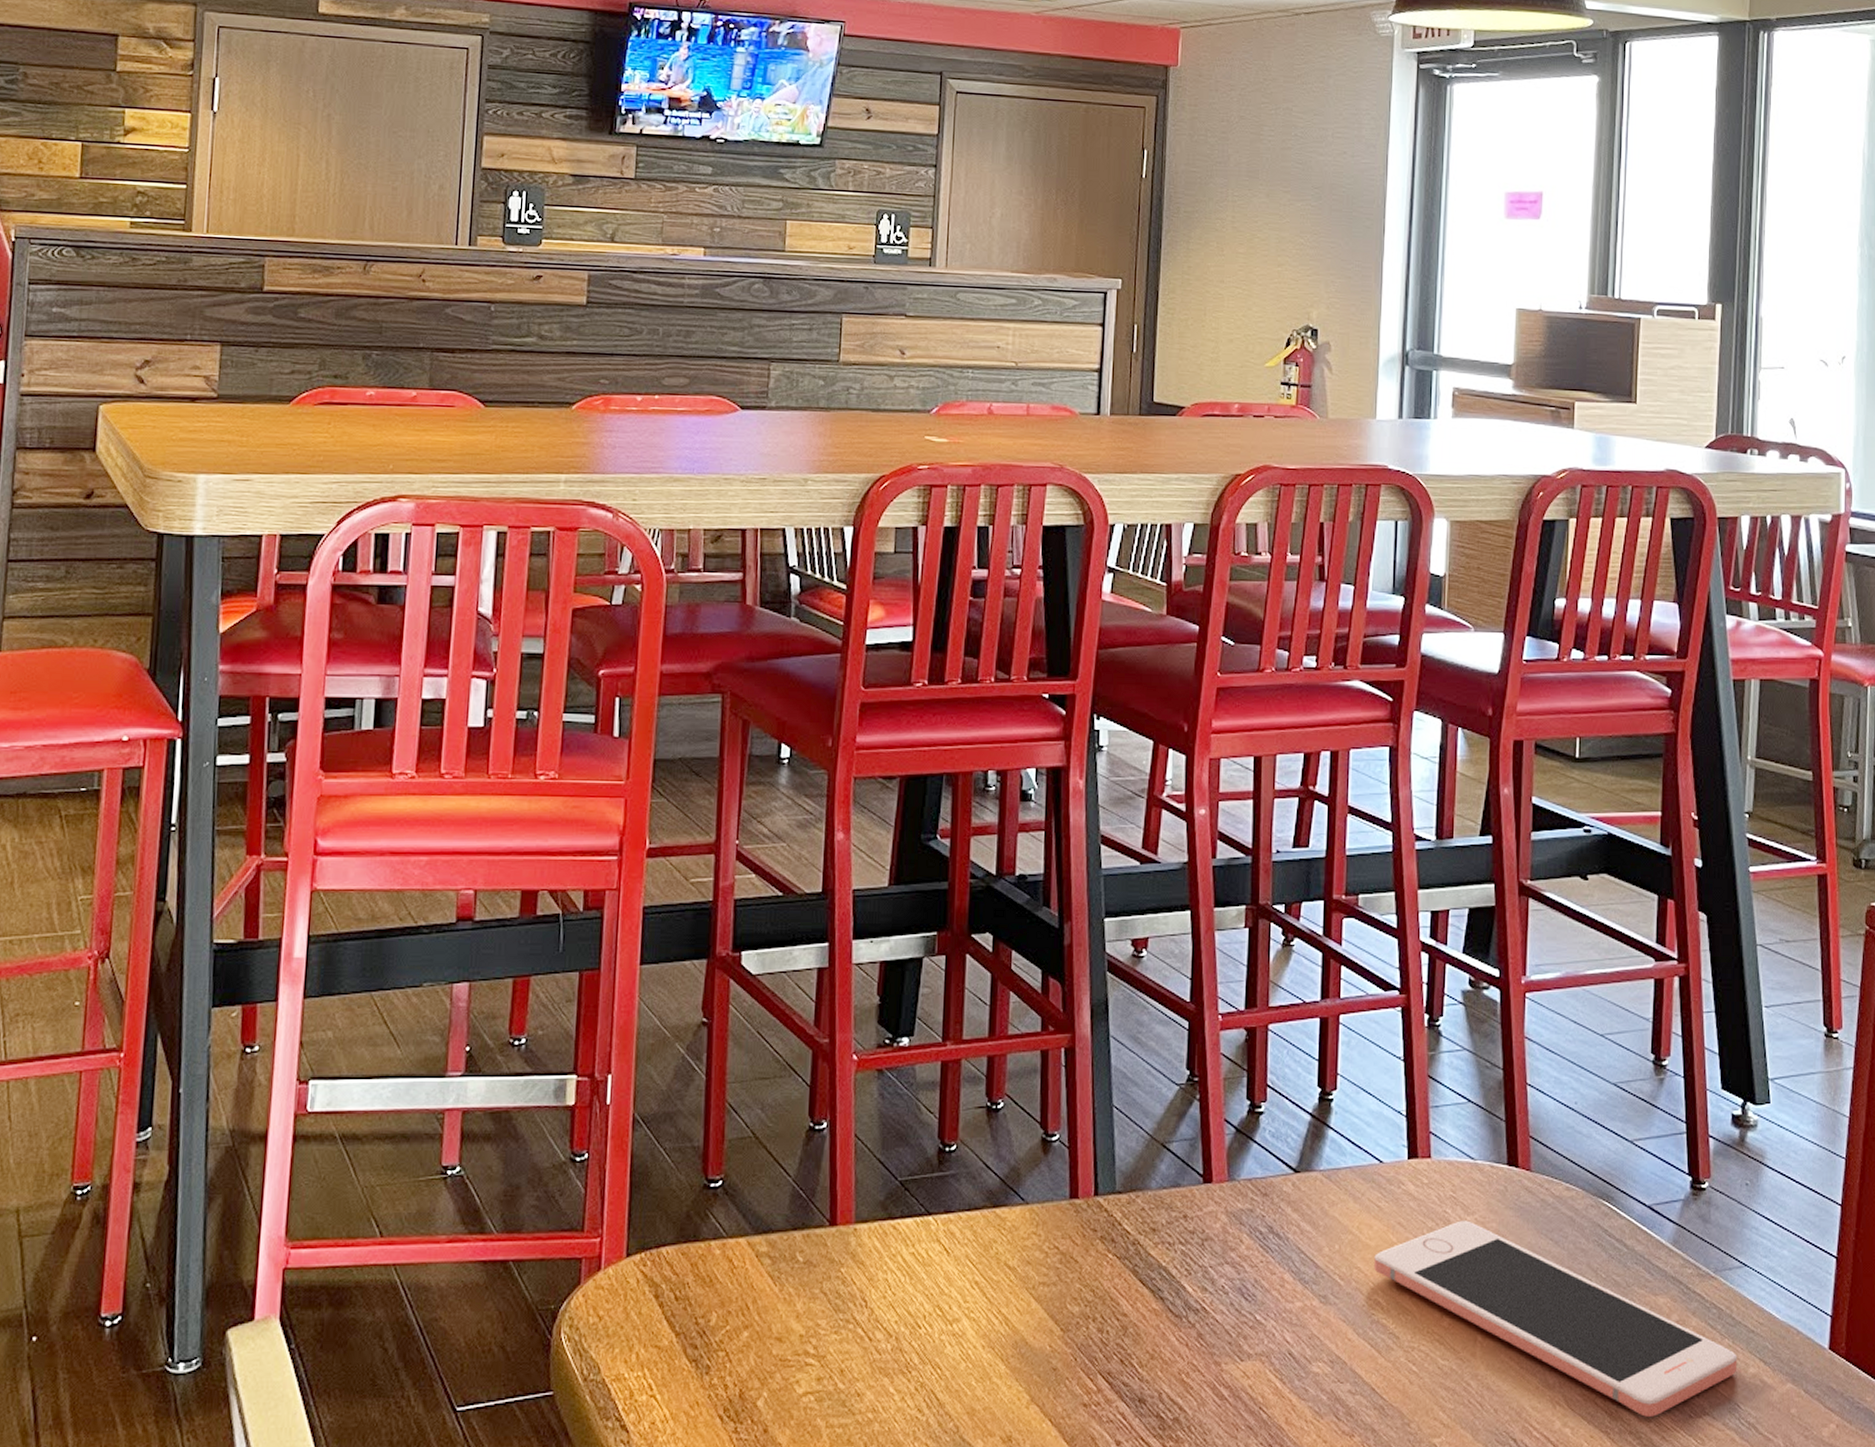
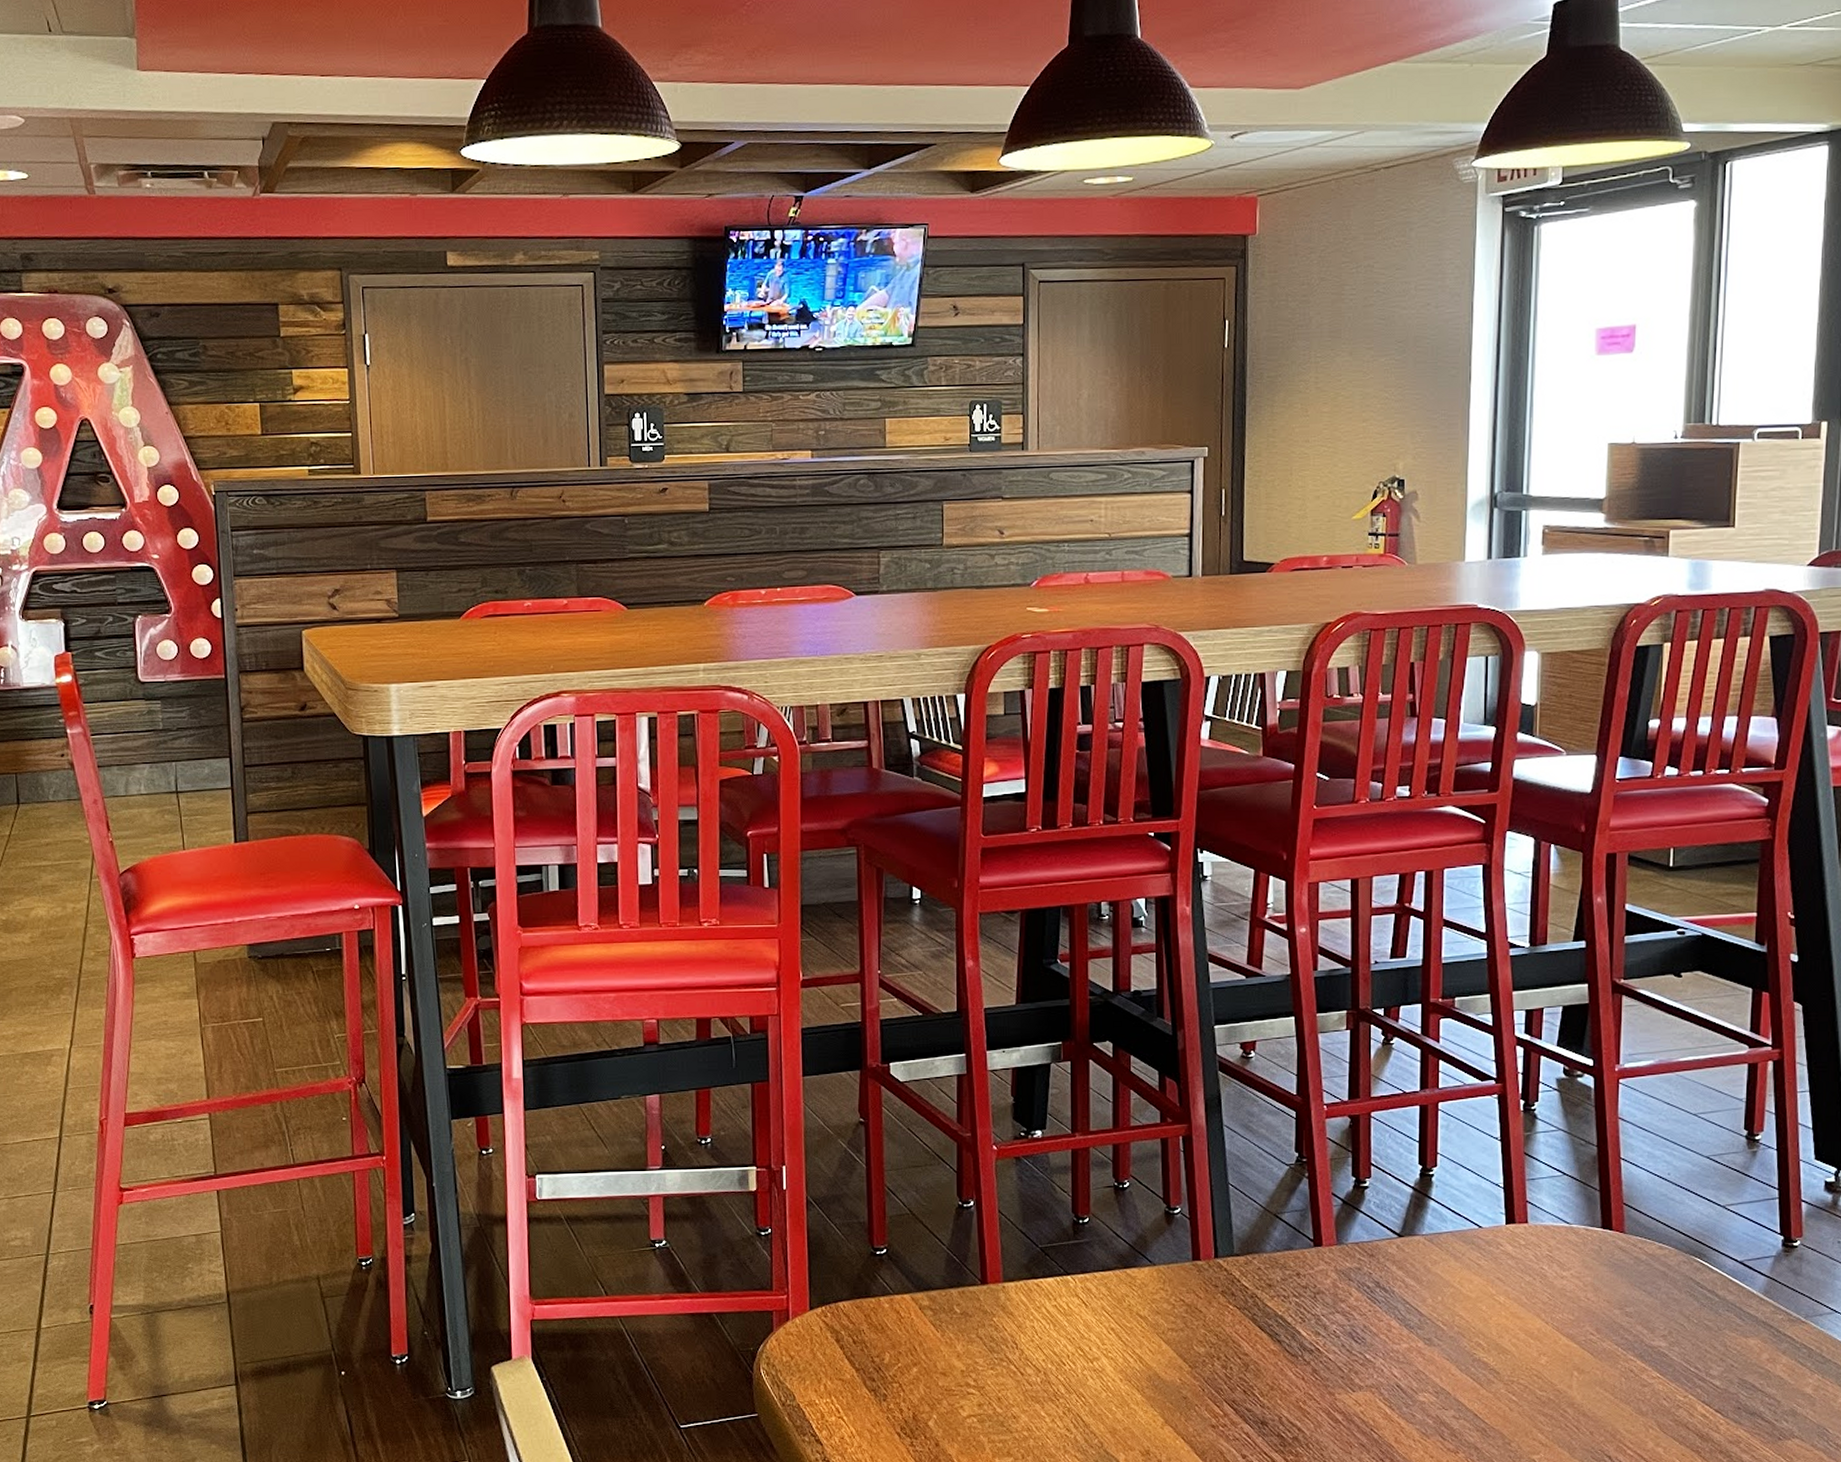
cell phone: present [1374,1220,1738,1417] -> none [1475,1275,1827,1439]

